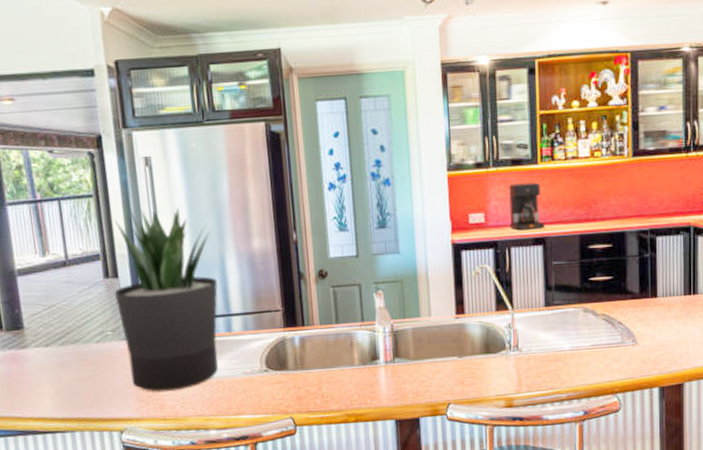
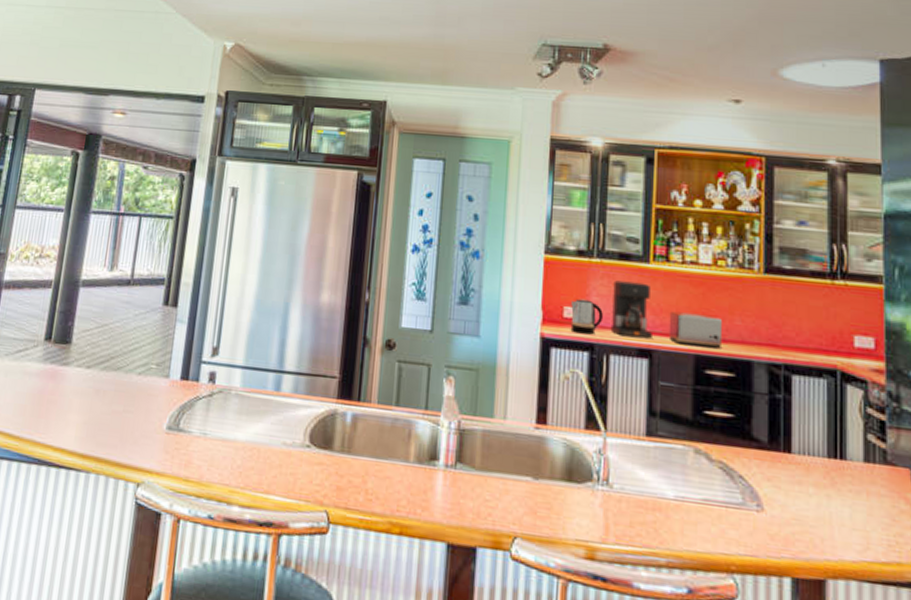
planter: present [114,201,218,391] -> none [163,229,280,448]
kettle: none [475,205,502,235] -> present [570,298,603,335]
toaster: none [557,200,602,229] -> present [668,311,723,349]

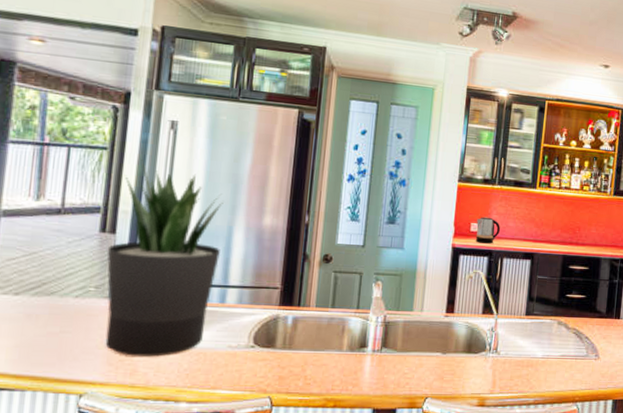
planter: none [163,229,280,448] -> present [105,160,223,357]
coffee maker: present [610,280,652,339] -> none [505,202,536,246]
toaster: present [668,311,723,349] -> none [546,224,583,250]

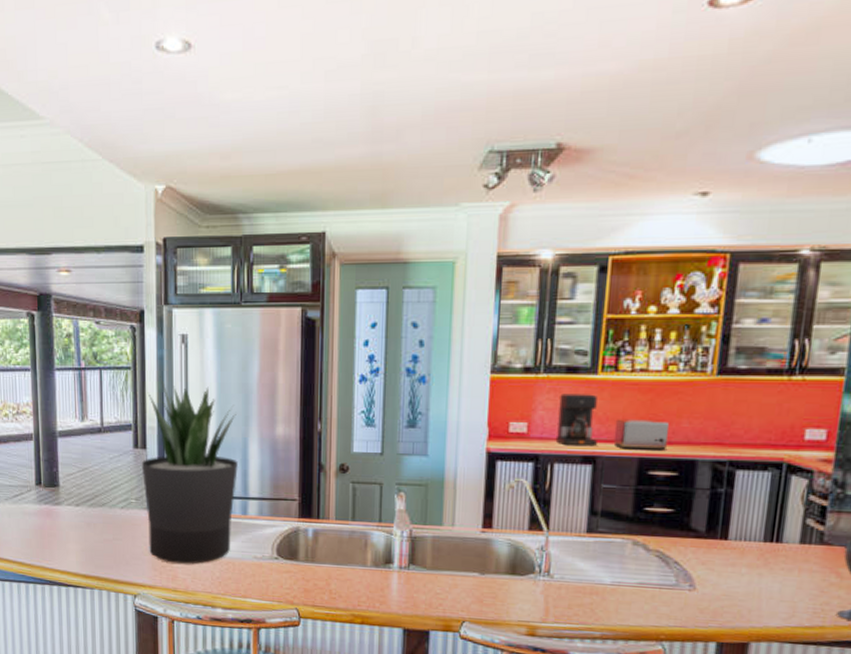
kettle: present [475,216,500,244] -> none [516,414,548,447]
coffee maker: none [505,202,536,246] -> present [555,393,597,447]
toaster: none [546,224,583,250] -> present [613,419,670,450]

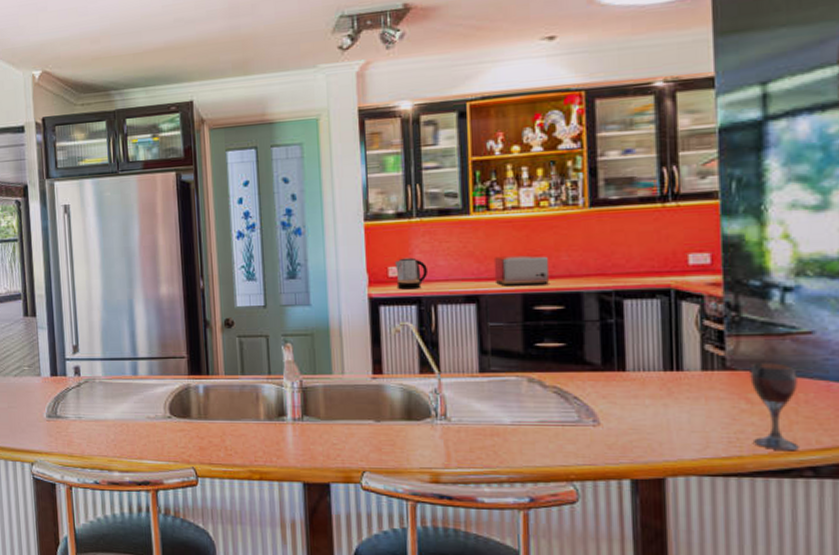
planter: present [141,376,238,564] -> none [32,246,126,428]
kettle: none [516,414,548,447] -> present [395,257,427,290]
coffee maker: present [555,393,597,447] -> none [435,234,478,287]

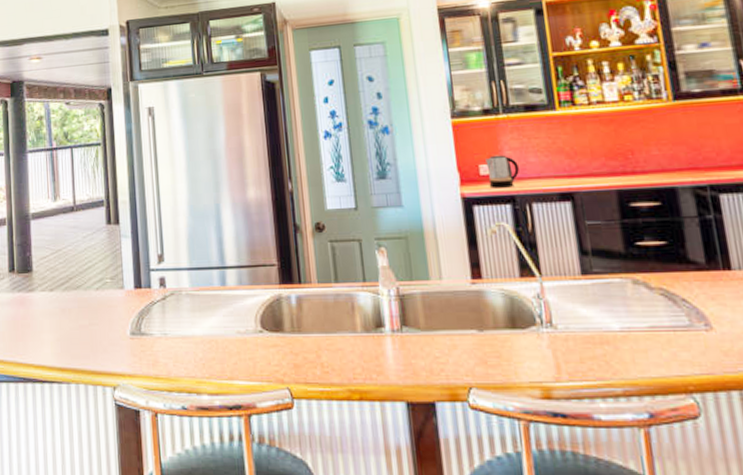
toaster: present [493,255,550,286] -> none [584,149,644,183]

